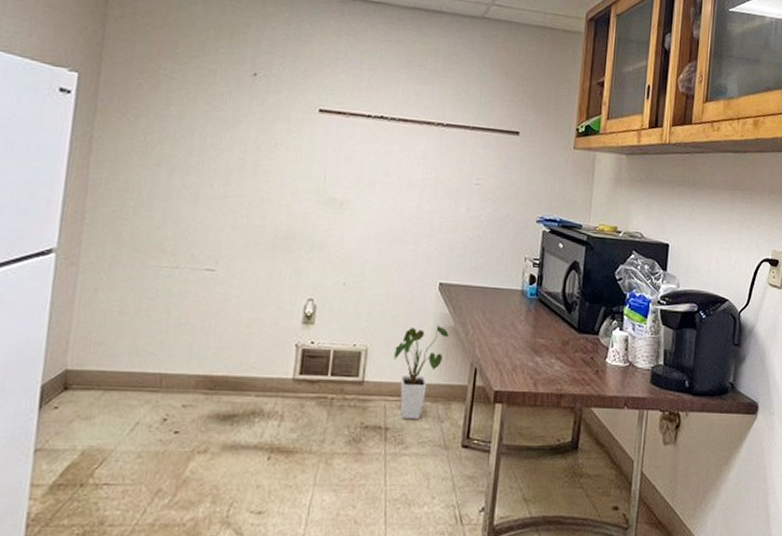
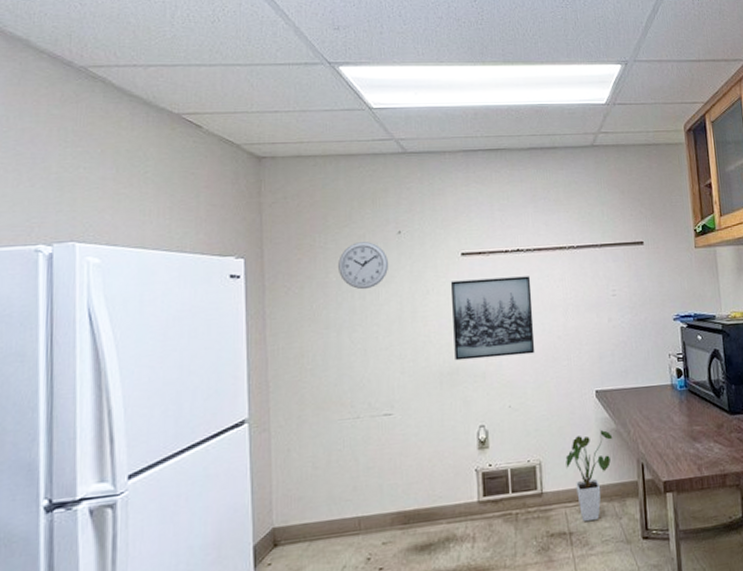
wall clock: none [181,77,239,131] -> present [338,242,389,290]
wall art: none [293,138,391,232] -> present [450,276,535,361]

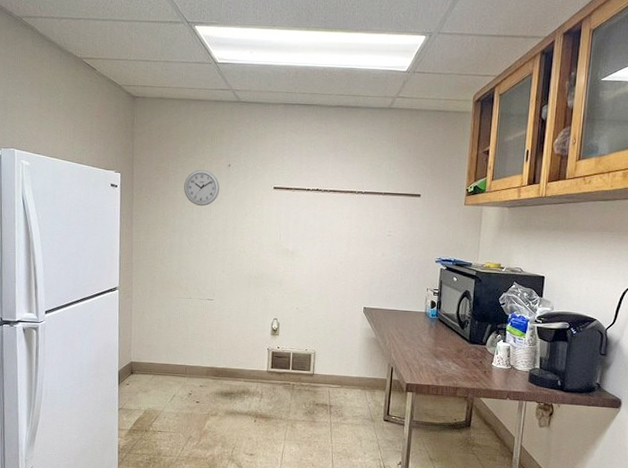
wall art: present [450,276,535,361] -> none [261,208,325,272]
house plant: present [565,429,613,521] -> none [333,336,372,400]

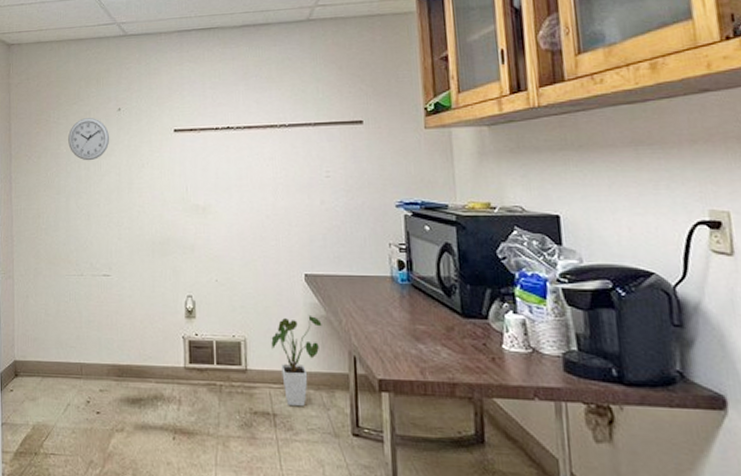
house plant: none [333,336,372,400] -> present [271,314,322,406]

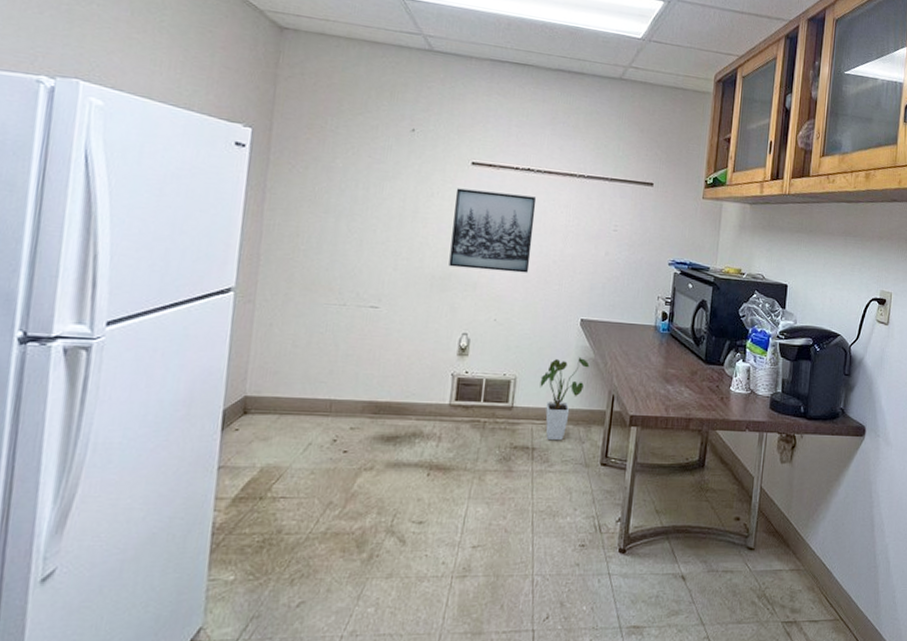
wall clock: present [68,118,110,161] -> none [346,132,399,181]
wall art: none [163,153,243,232] -> present [449,188,537,273]

